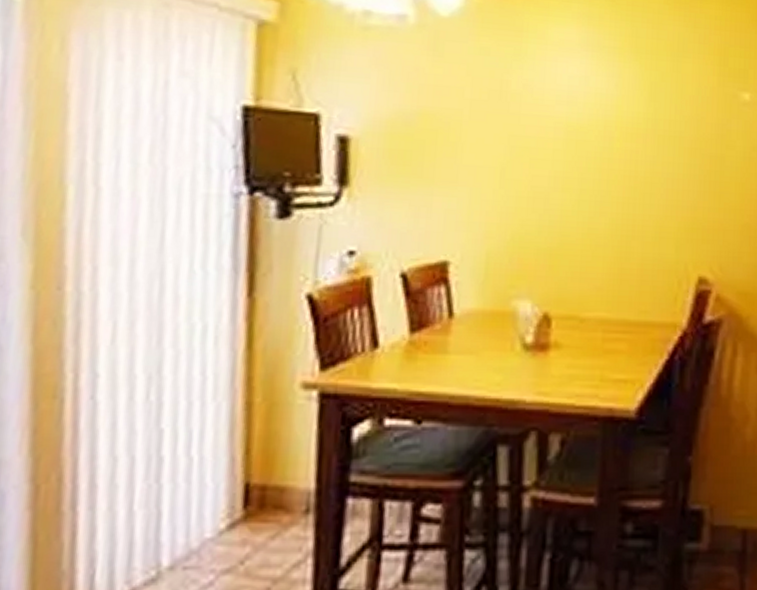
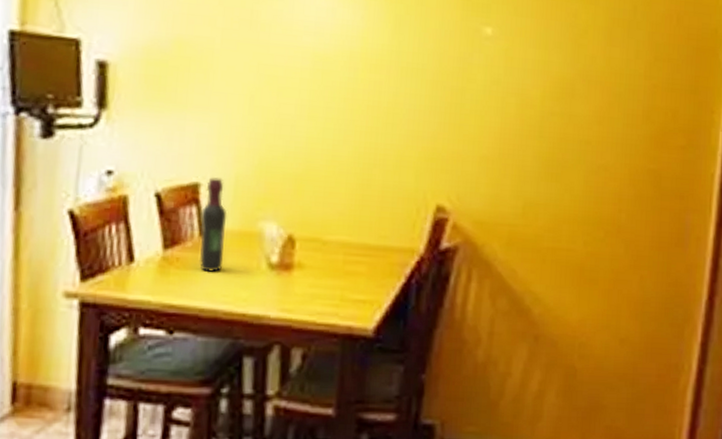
wine bottle: none [449,255,479,355] -> present [199,177,228,272]

